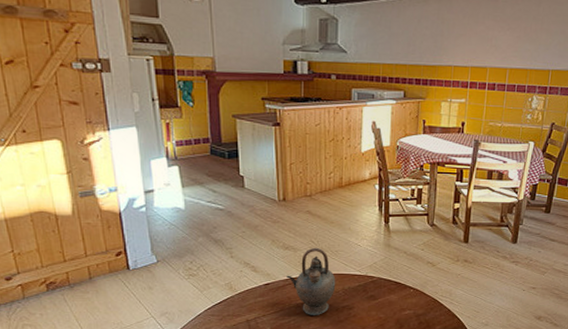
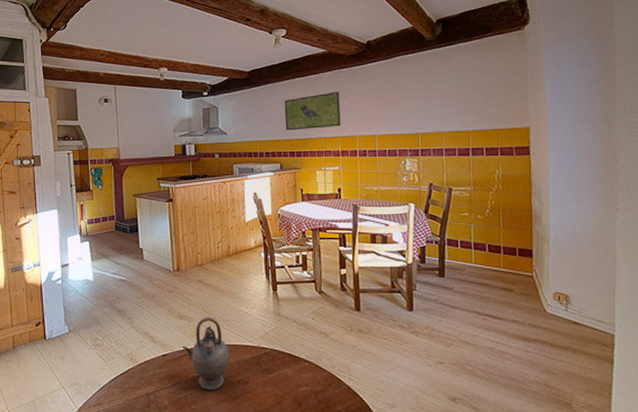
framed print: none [413,14,476,56] -> present [284,91,341,131]

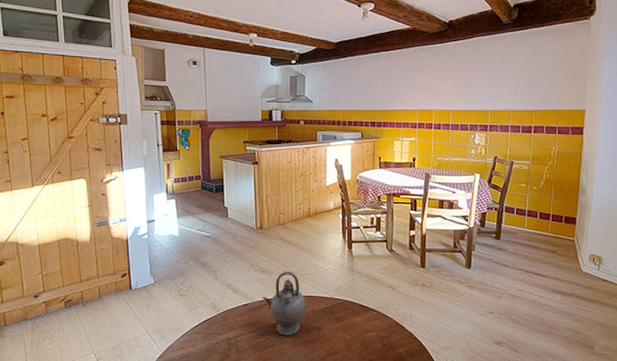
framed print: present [284,91,341,131] -> none [368,67,420,102]

